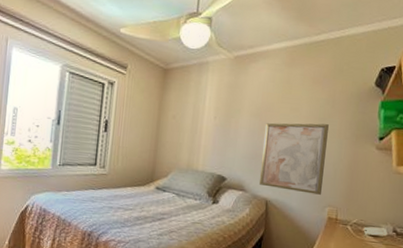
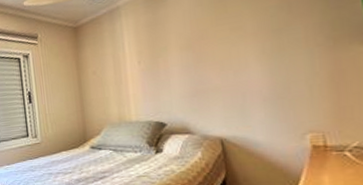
wall art: present [258,123,329,195] -> none [200,34,295,124]

